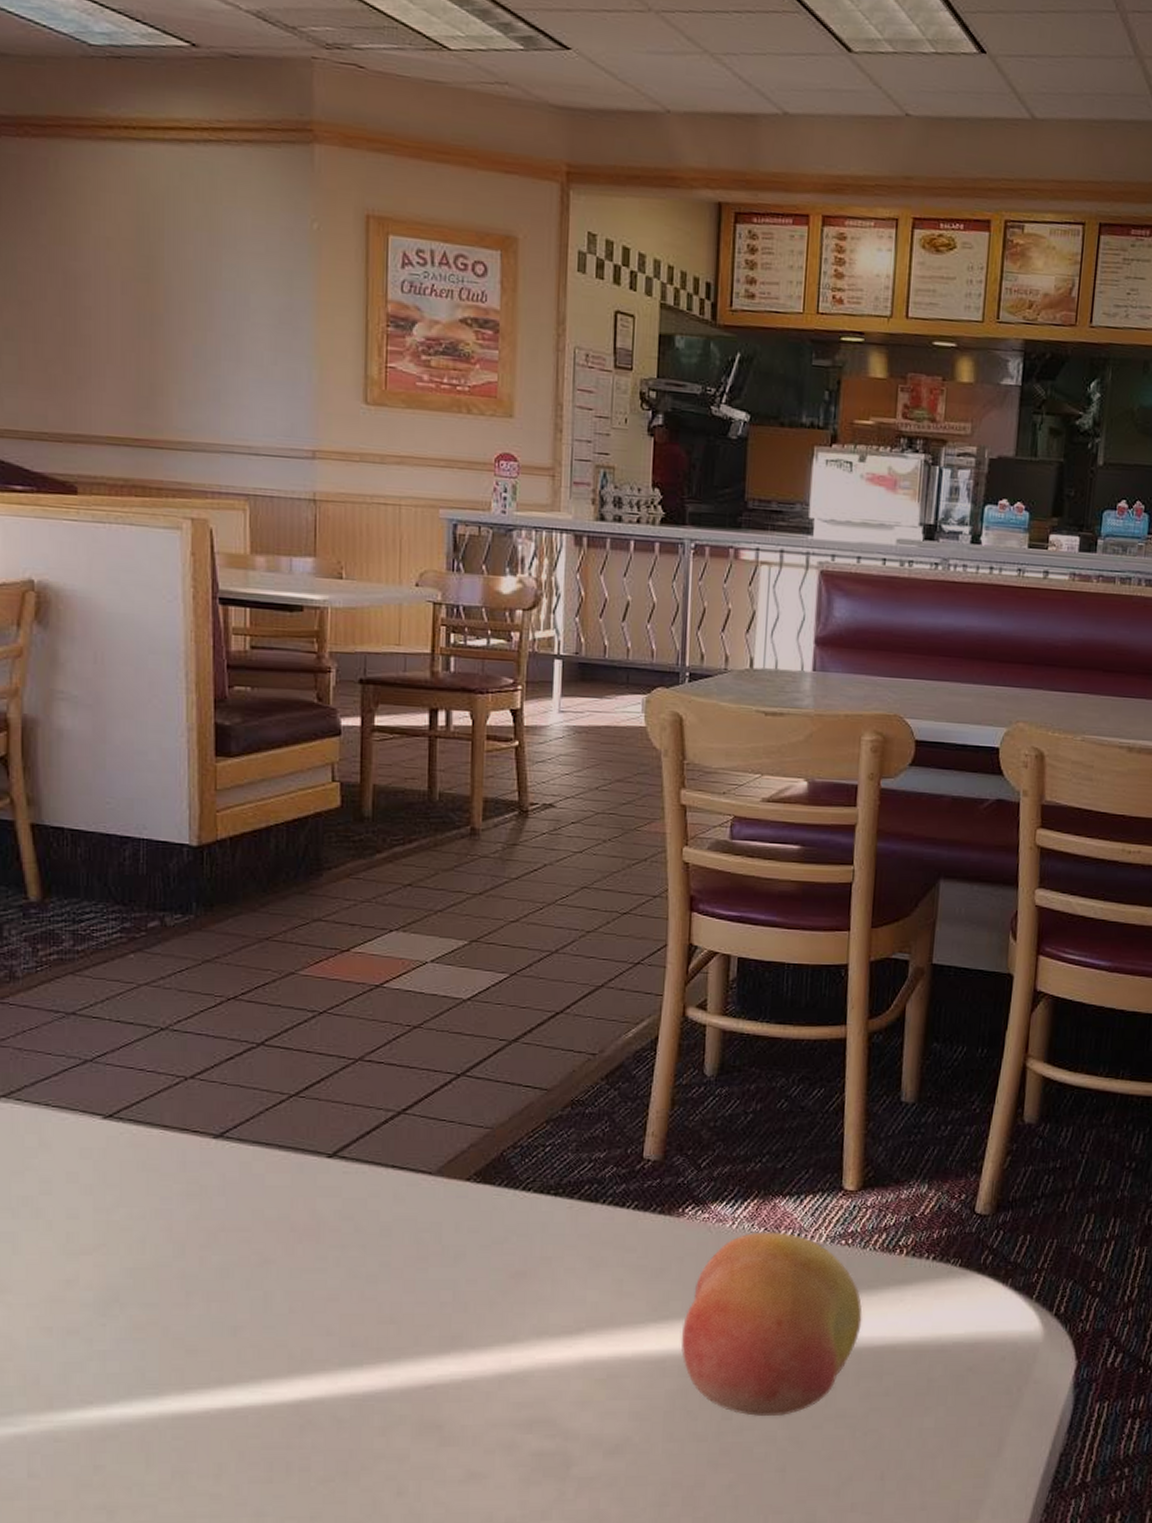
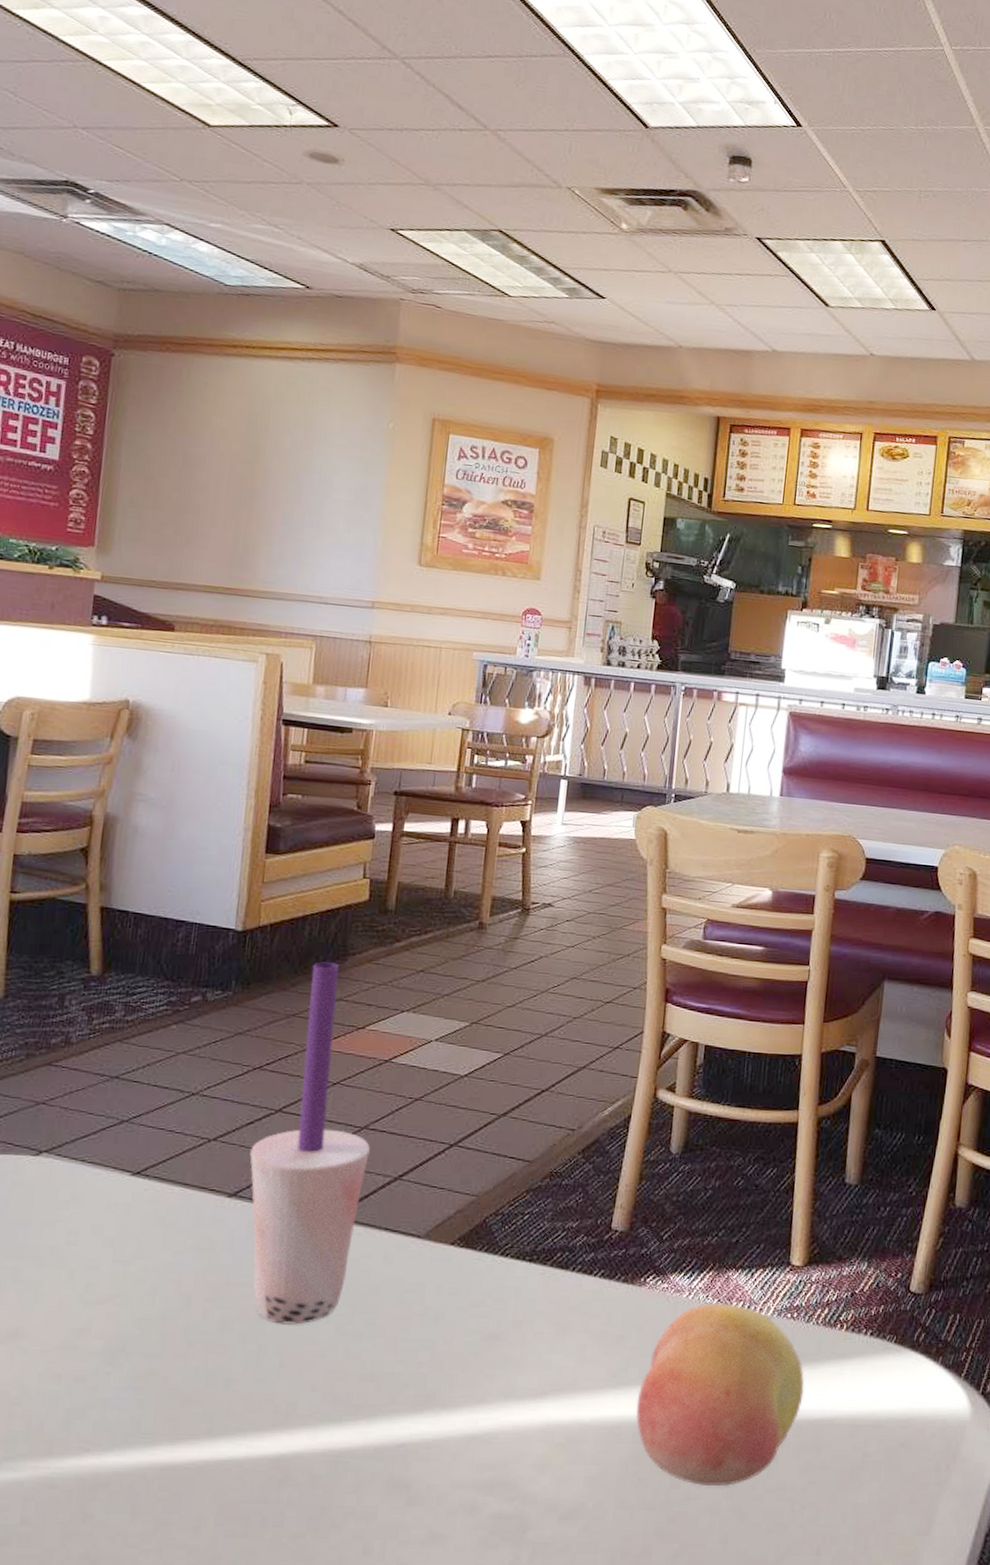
beverage cup: none [233,877,367,1269] -> present [250,961,370,1325]

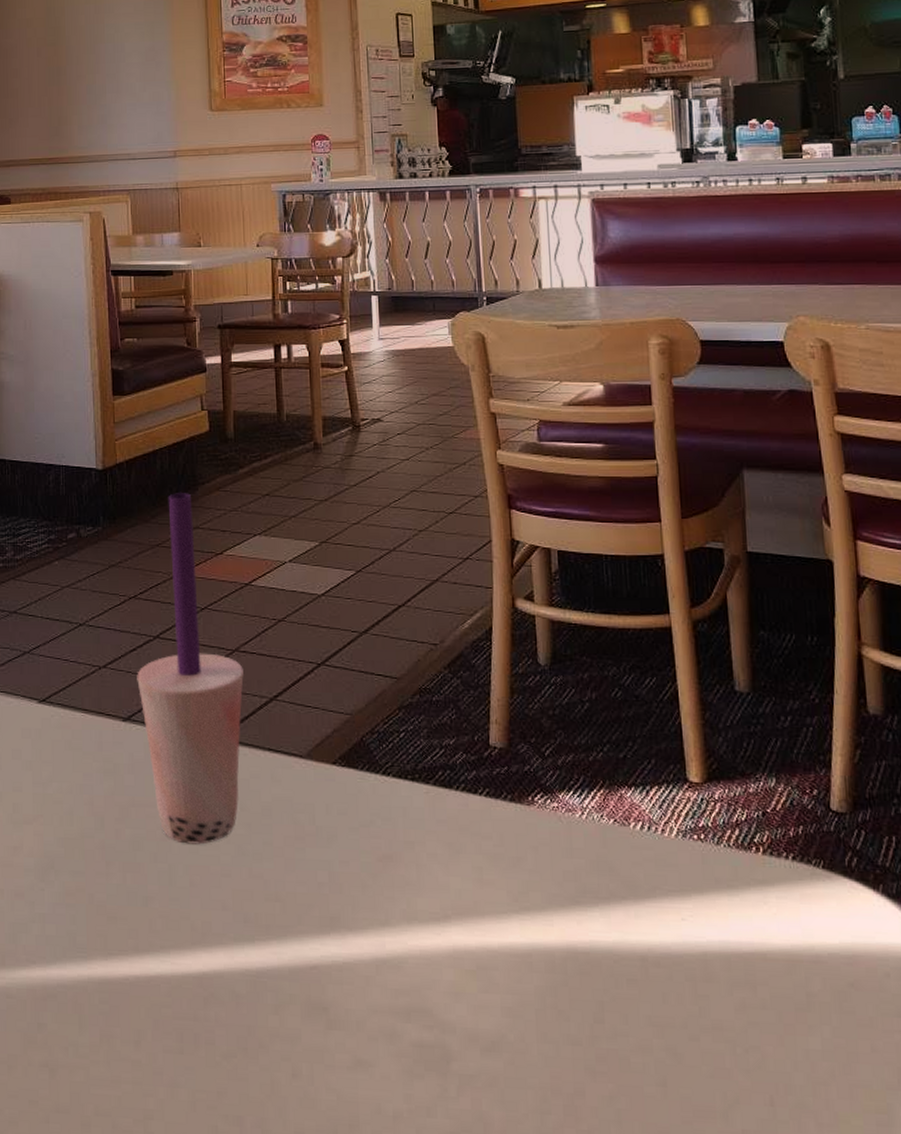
fruit: present [636,1303,805,1486] -> none [544,823,726,1023]

